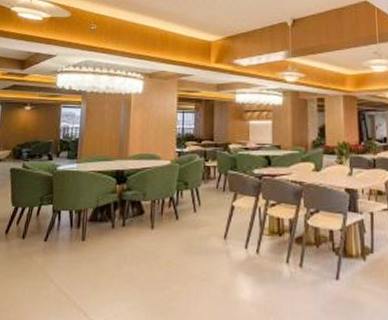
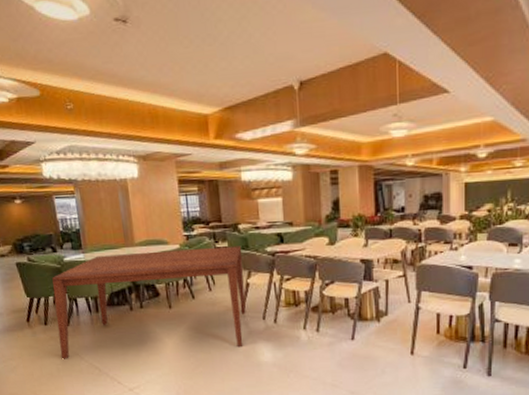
dining table: none [30,165,230,281] -> present [52,246,246,359]

